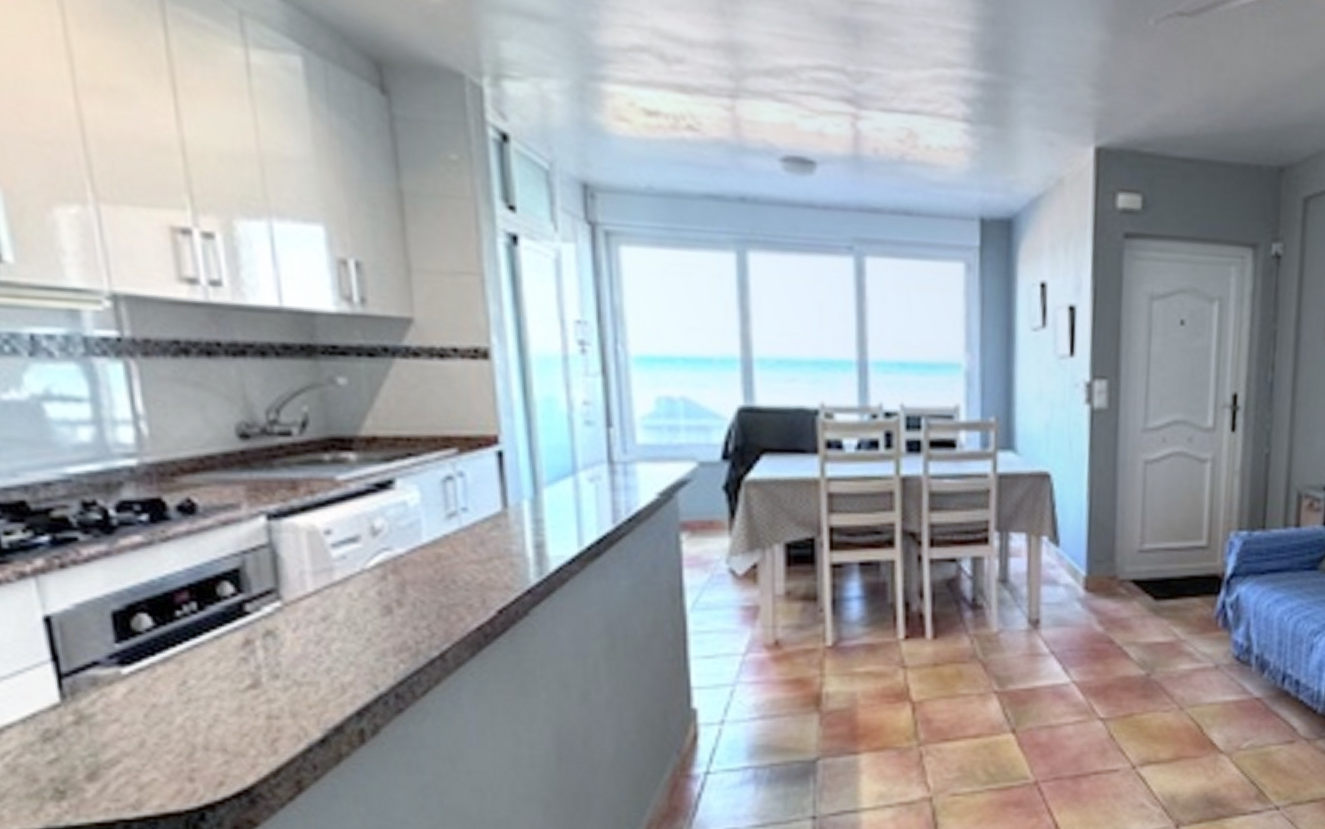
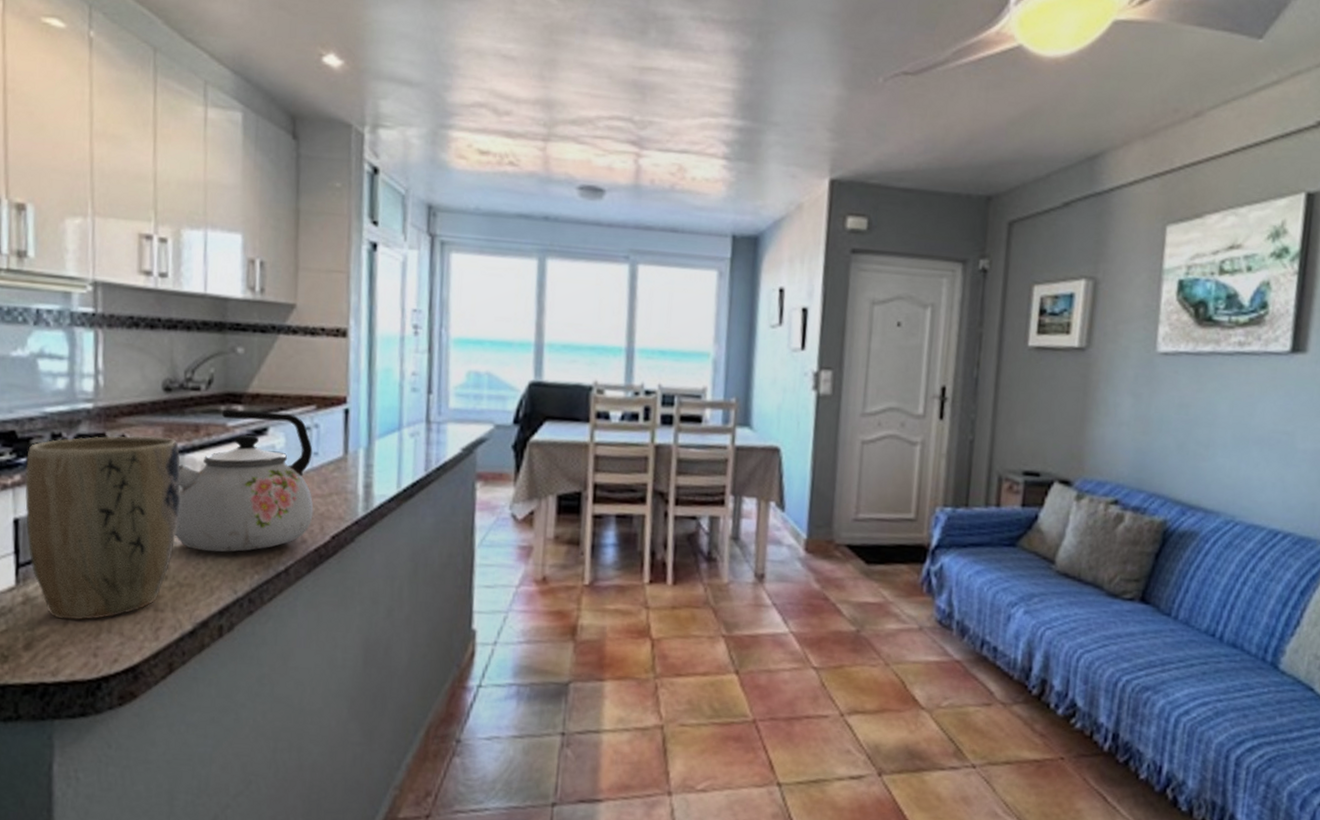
plant pot: none [48,497,284,739] -> present [25,435,181,620]
kettle: none [275,458,470,640] -> present [175,409,314,552]

